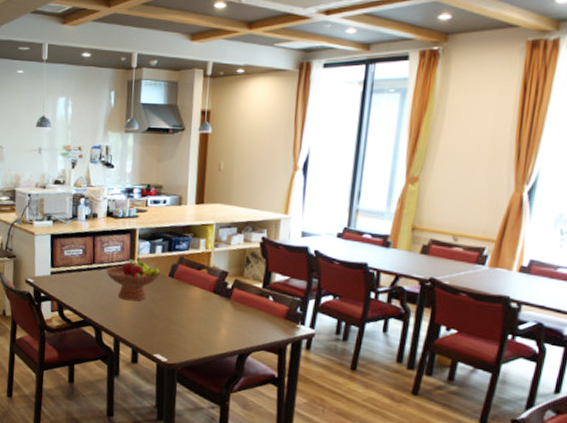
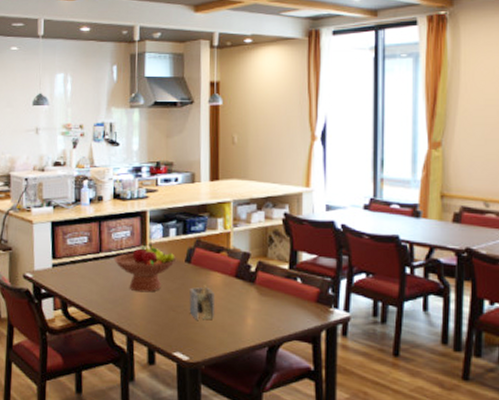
napkin holder: none [170,296,193,328] -> present [189,284,215,320]

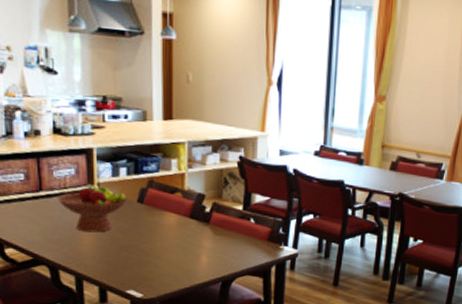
napkin holder: present [189,284,215,320] -> none [142,224,170,259]

